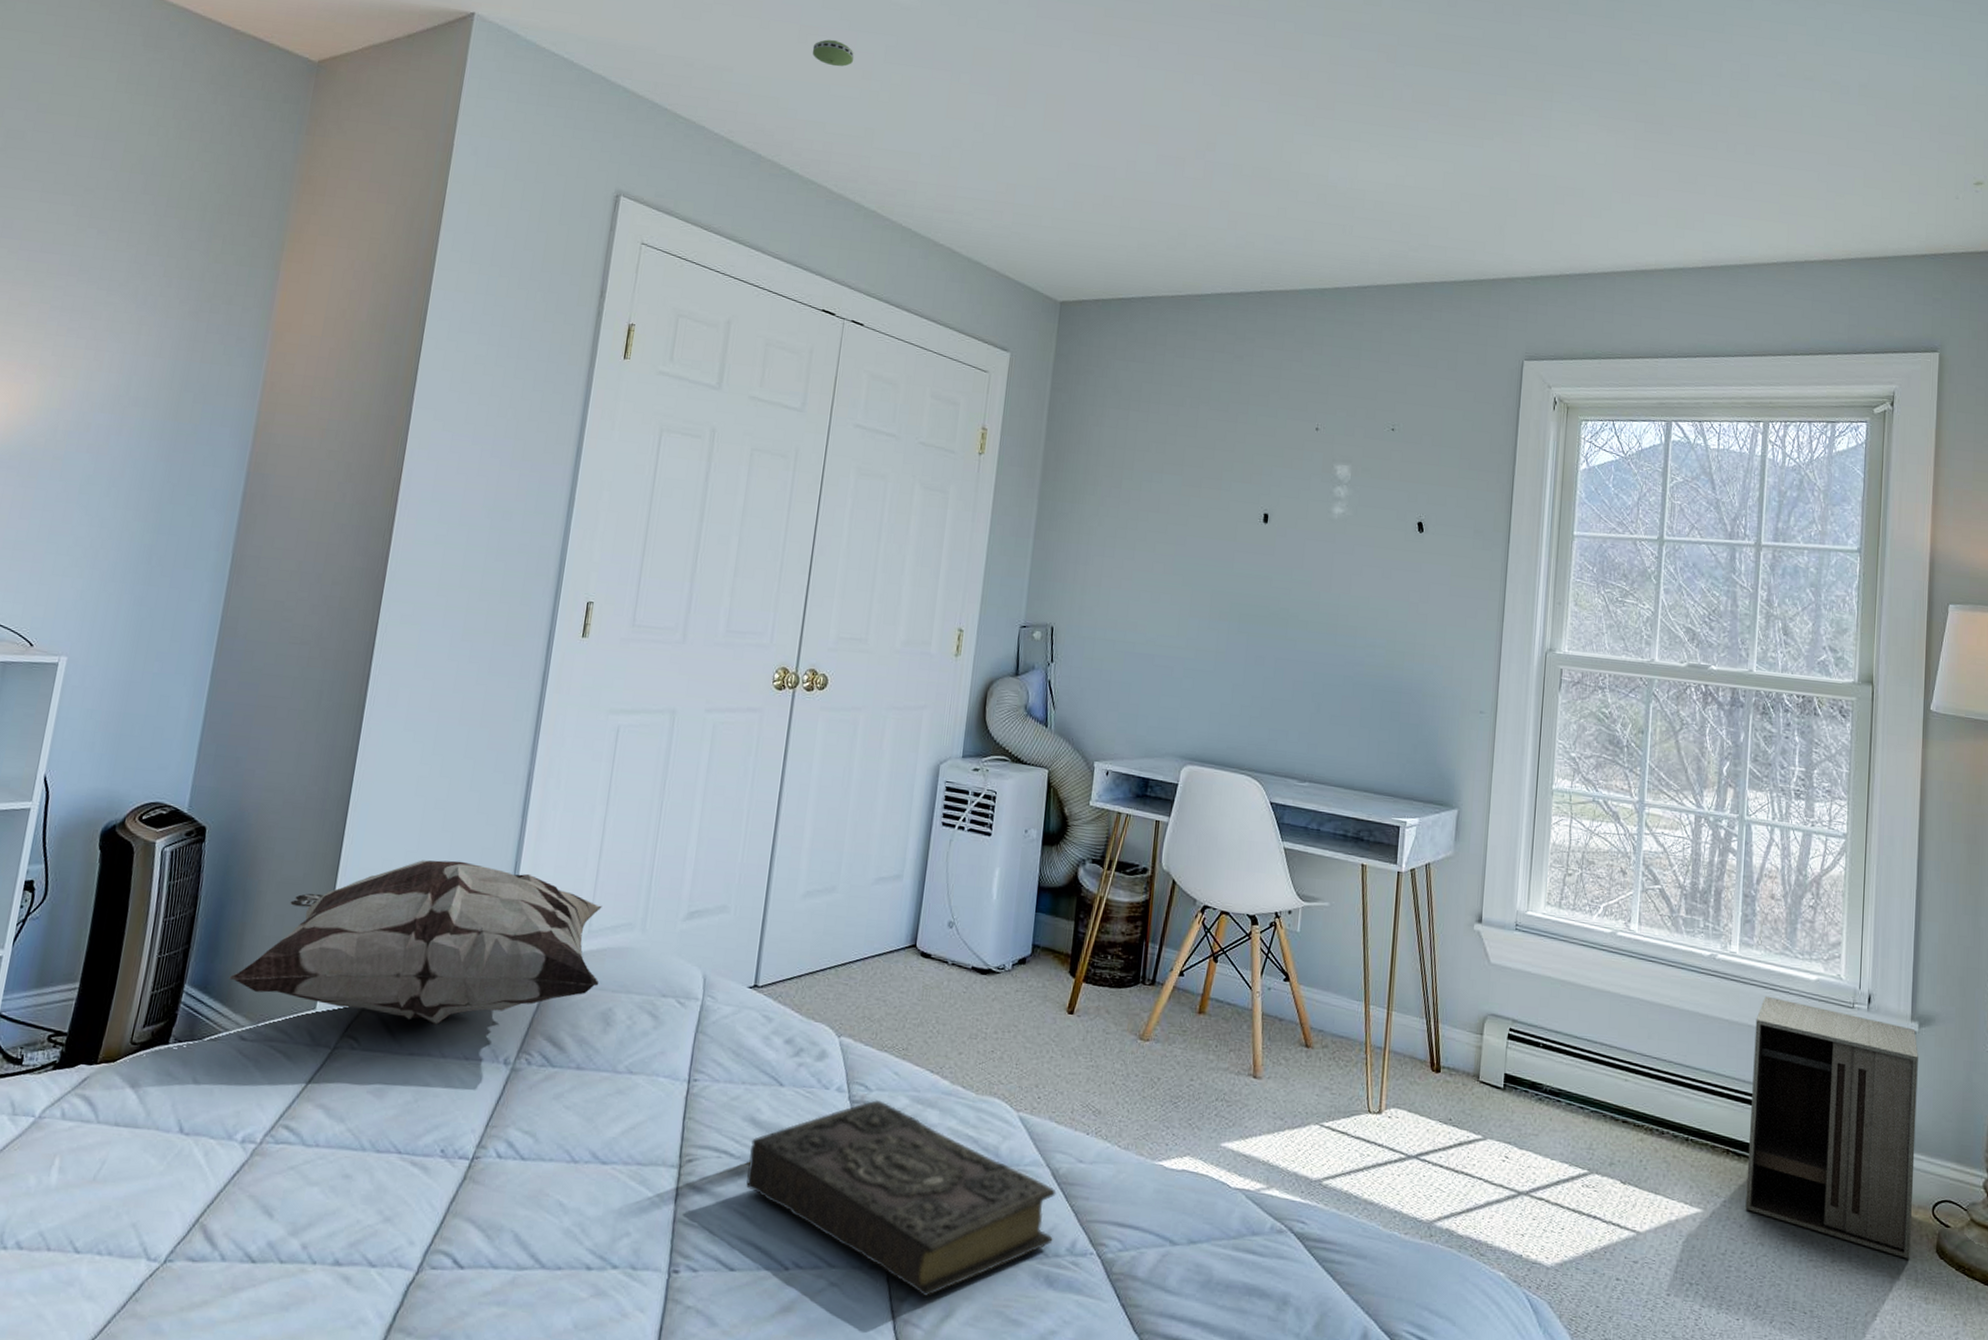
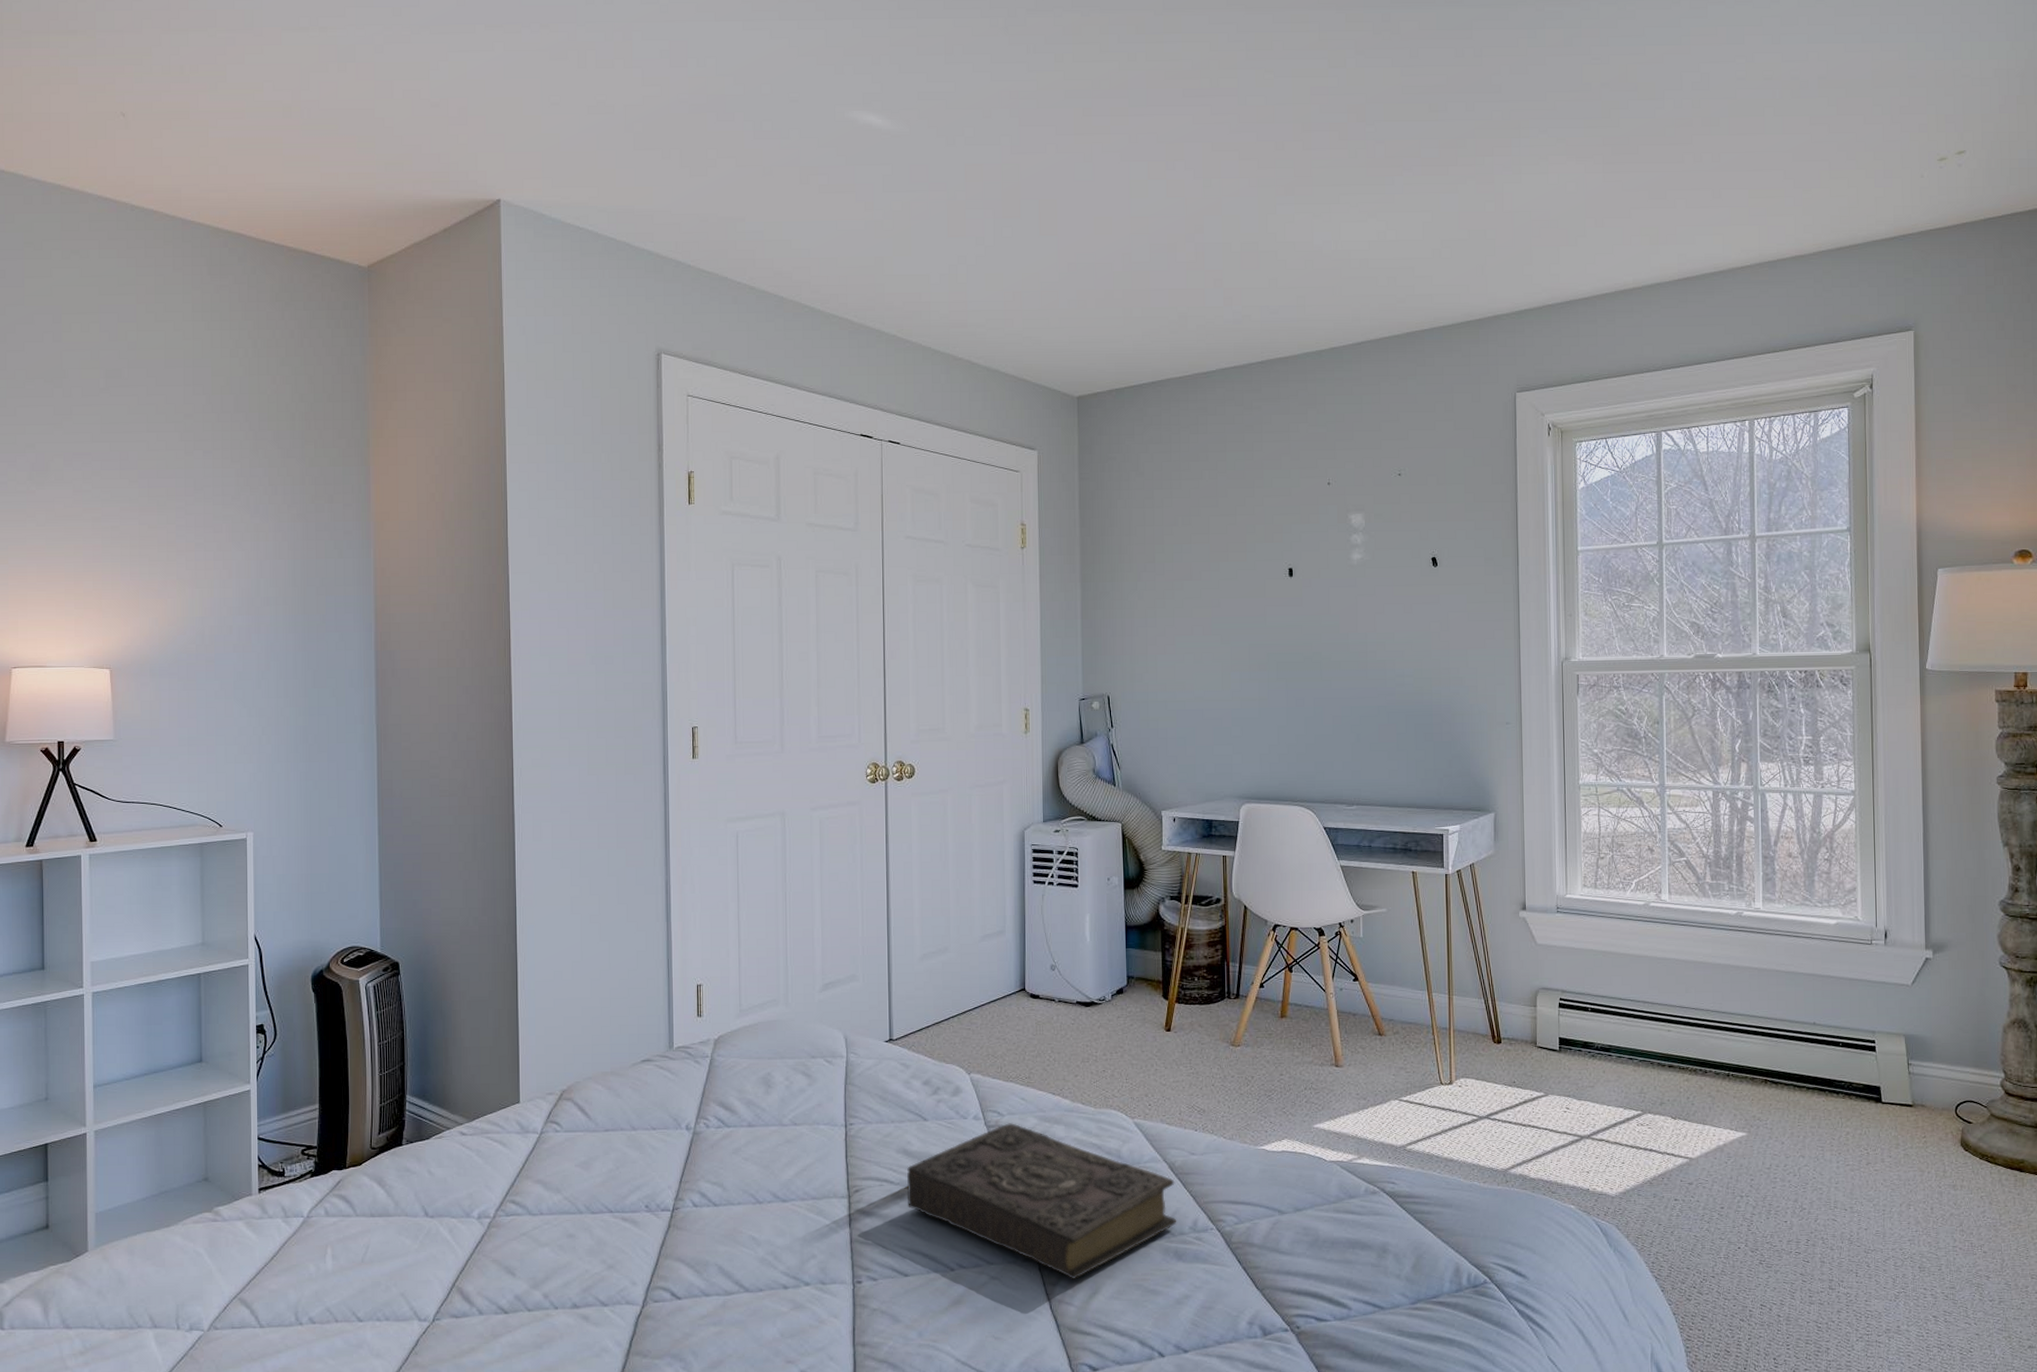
decorative pillow: present [229,860,602,1026] -> none [442,964,756,1105]
smoke detector: present [812,39,855,67] -> none [815,176,855,202]
speaker: present [1745,996,1918,1259] -> none [1783,943,1937,1154]

